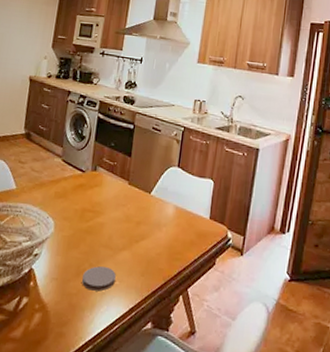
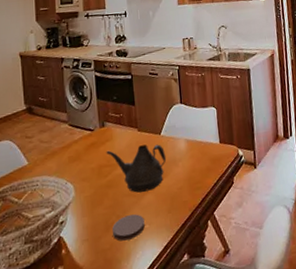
teapot: none [92,196,152,248] -> present [106,144,167,193]

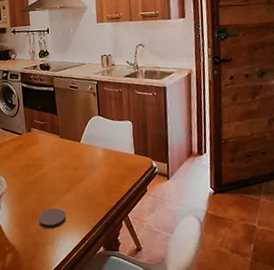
teapot: present [106,144,167,193] -> none [32,150,85,191]

